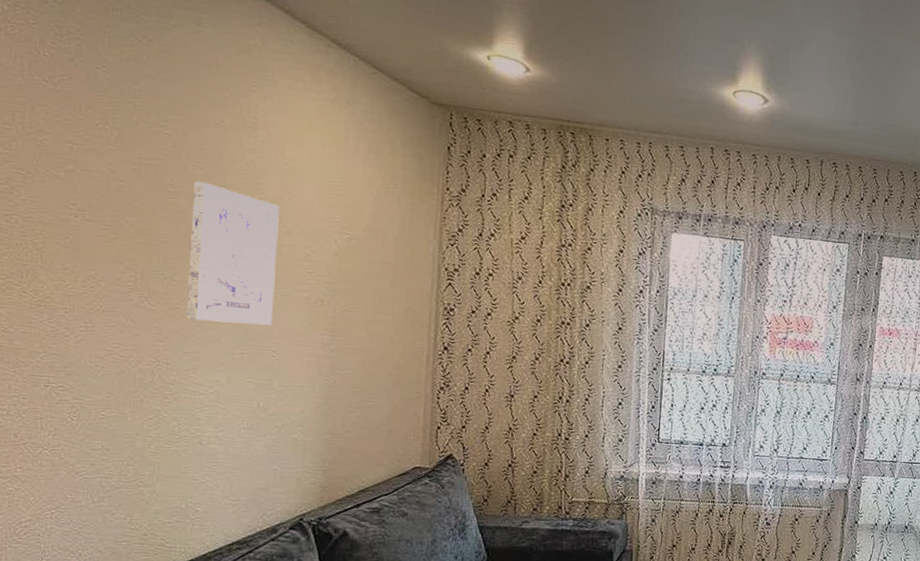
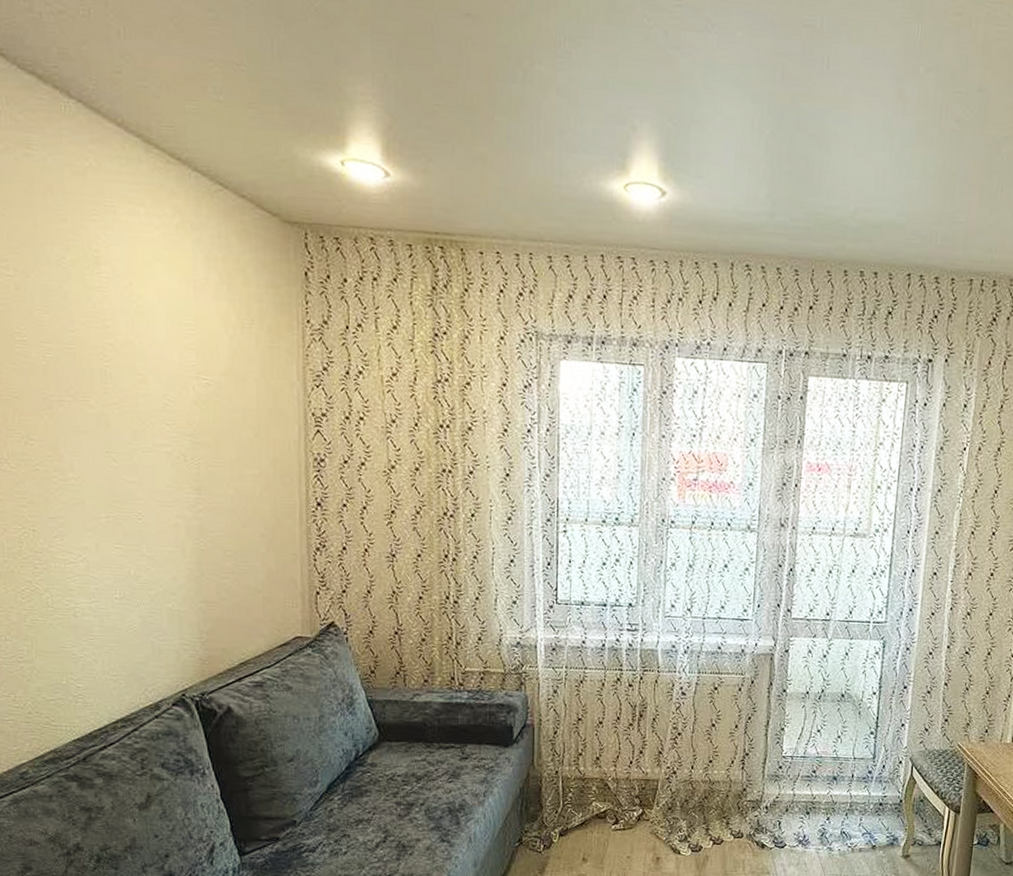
wall art: present [185,181,279,325] -> none [41,327,135,486]

